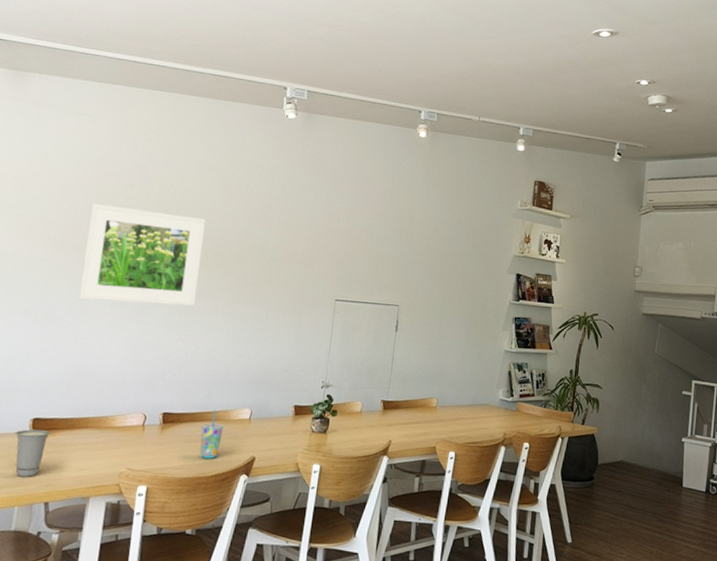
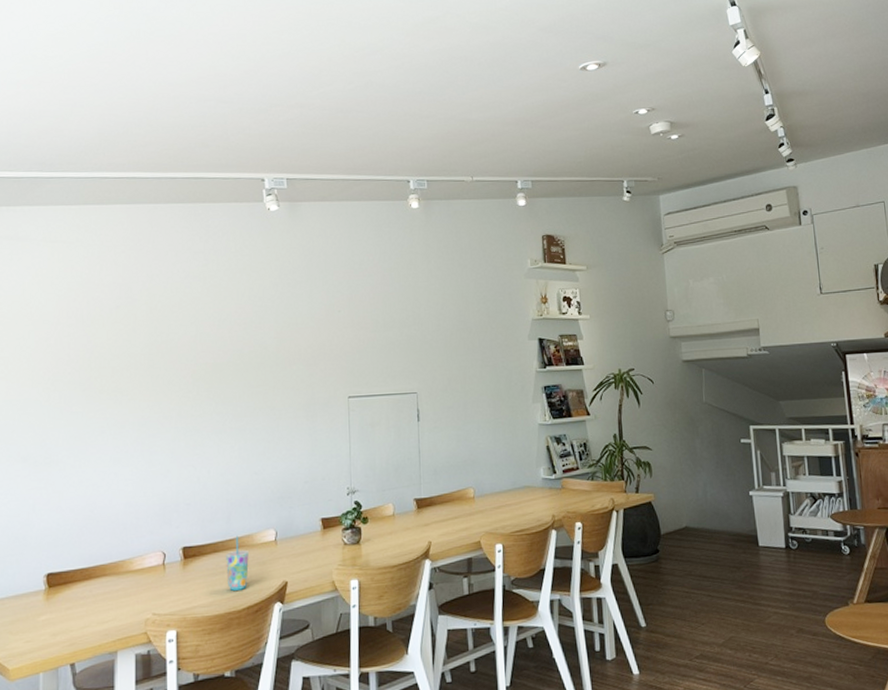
cup: present [15,429,51,477] -> none [29,584,67,639]
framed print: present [77,203,206,306] -> none [76,331,200,438]

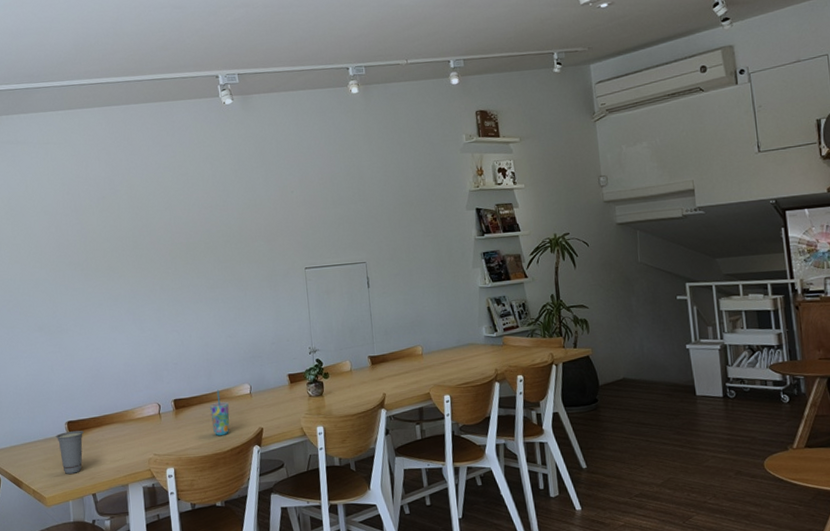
cup: none [29,584,67,639] -> present [55,430,84,474]

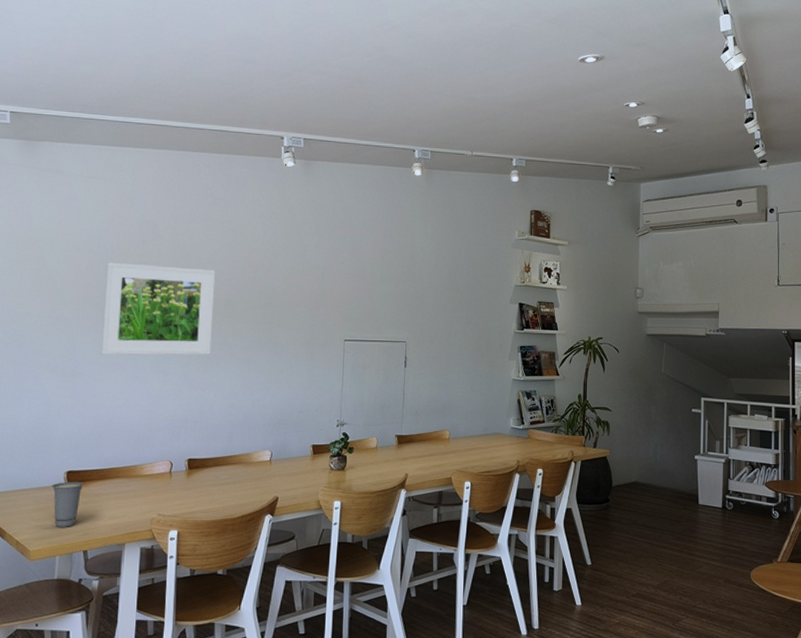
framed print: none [73,215,180,310] -> present [100,262,216,355]
cup: present [210,389,230,436] -> none [225,453,246,501]

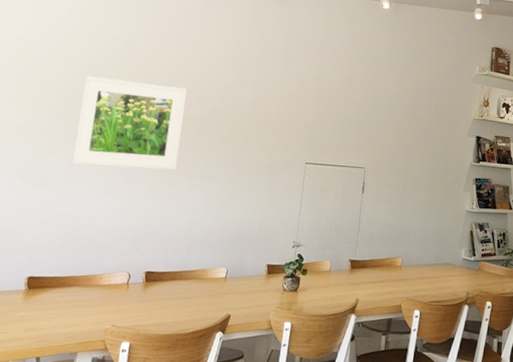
cup: present [51,481,84,527] -> none [11,287,44,333]

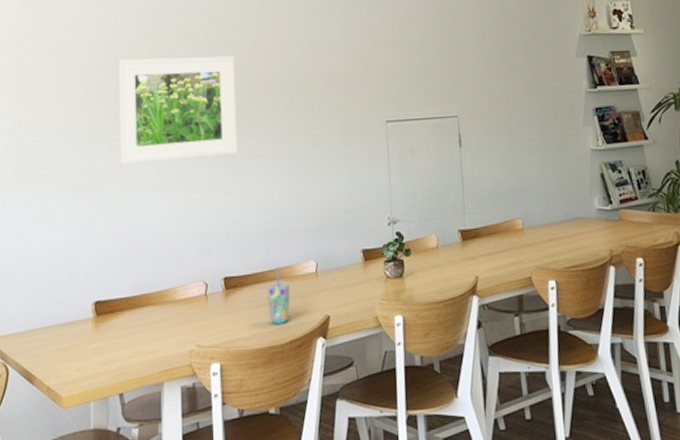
cup: none [179,268,201,316] -> present [267,266,290,324]

